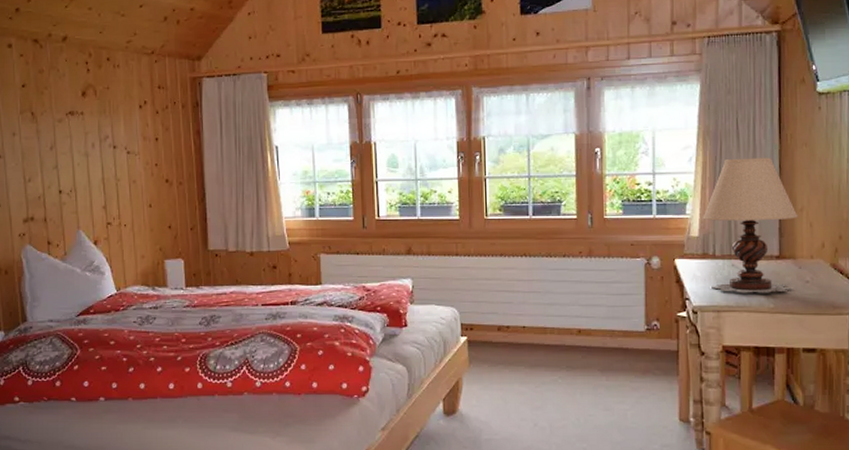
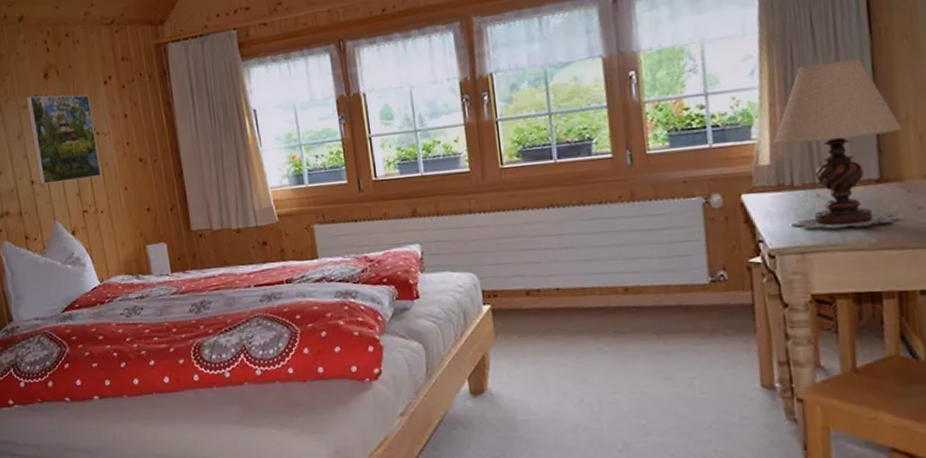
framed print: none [62,111,128,194] -> present [26,94,101,184]

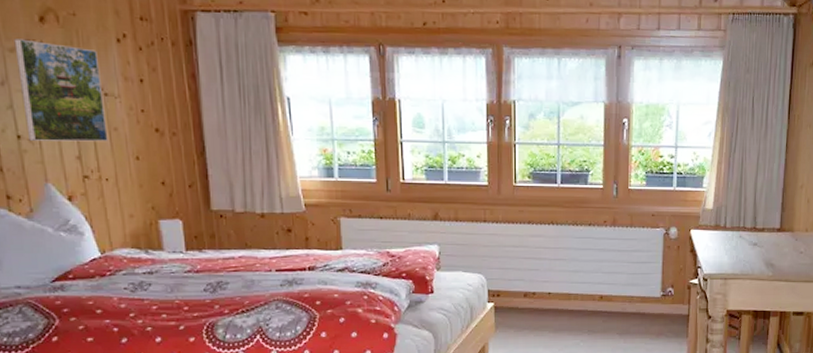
table lamp: present [773,58,903,229] -> none [717,135,799,263]

